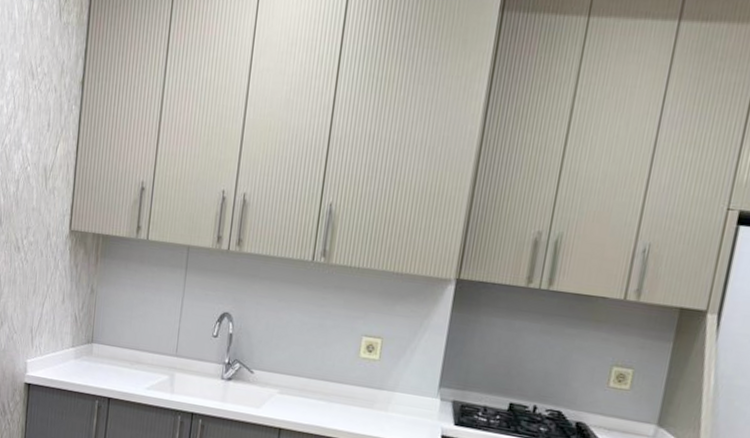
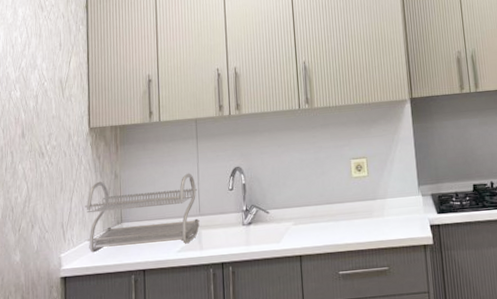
dish rack: none [54,292,177,383] -> present [85,173,200,253]

